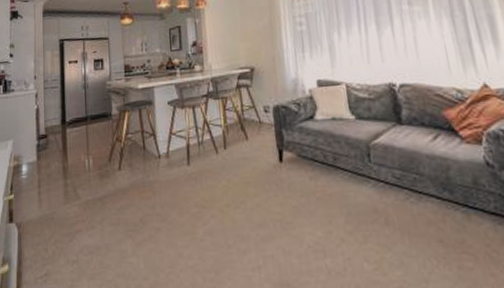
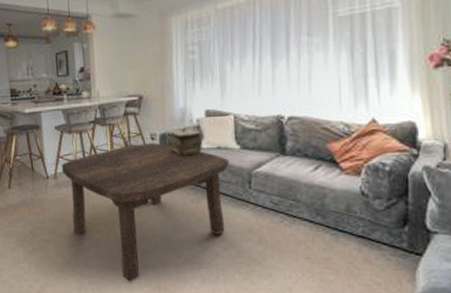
coffee table: none [173,115,348,277] -> present [61,143,229,282]
decorative box: none [282,98,317,129] -> present [169,127,202,156]

